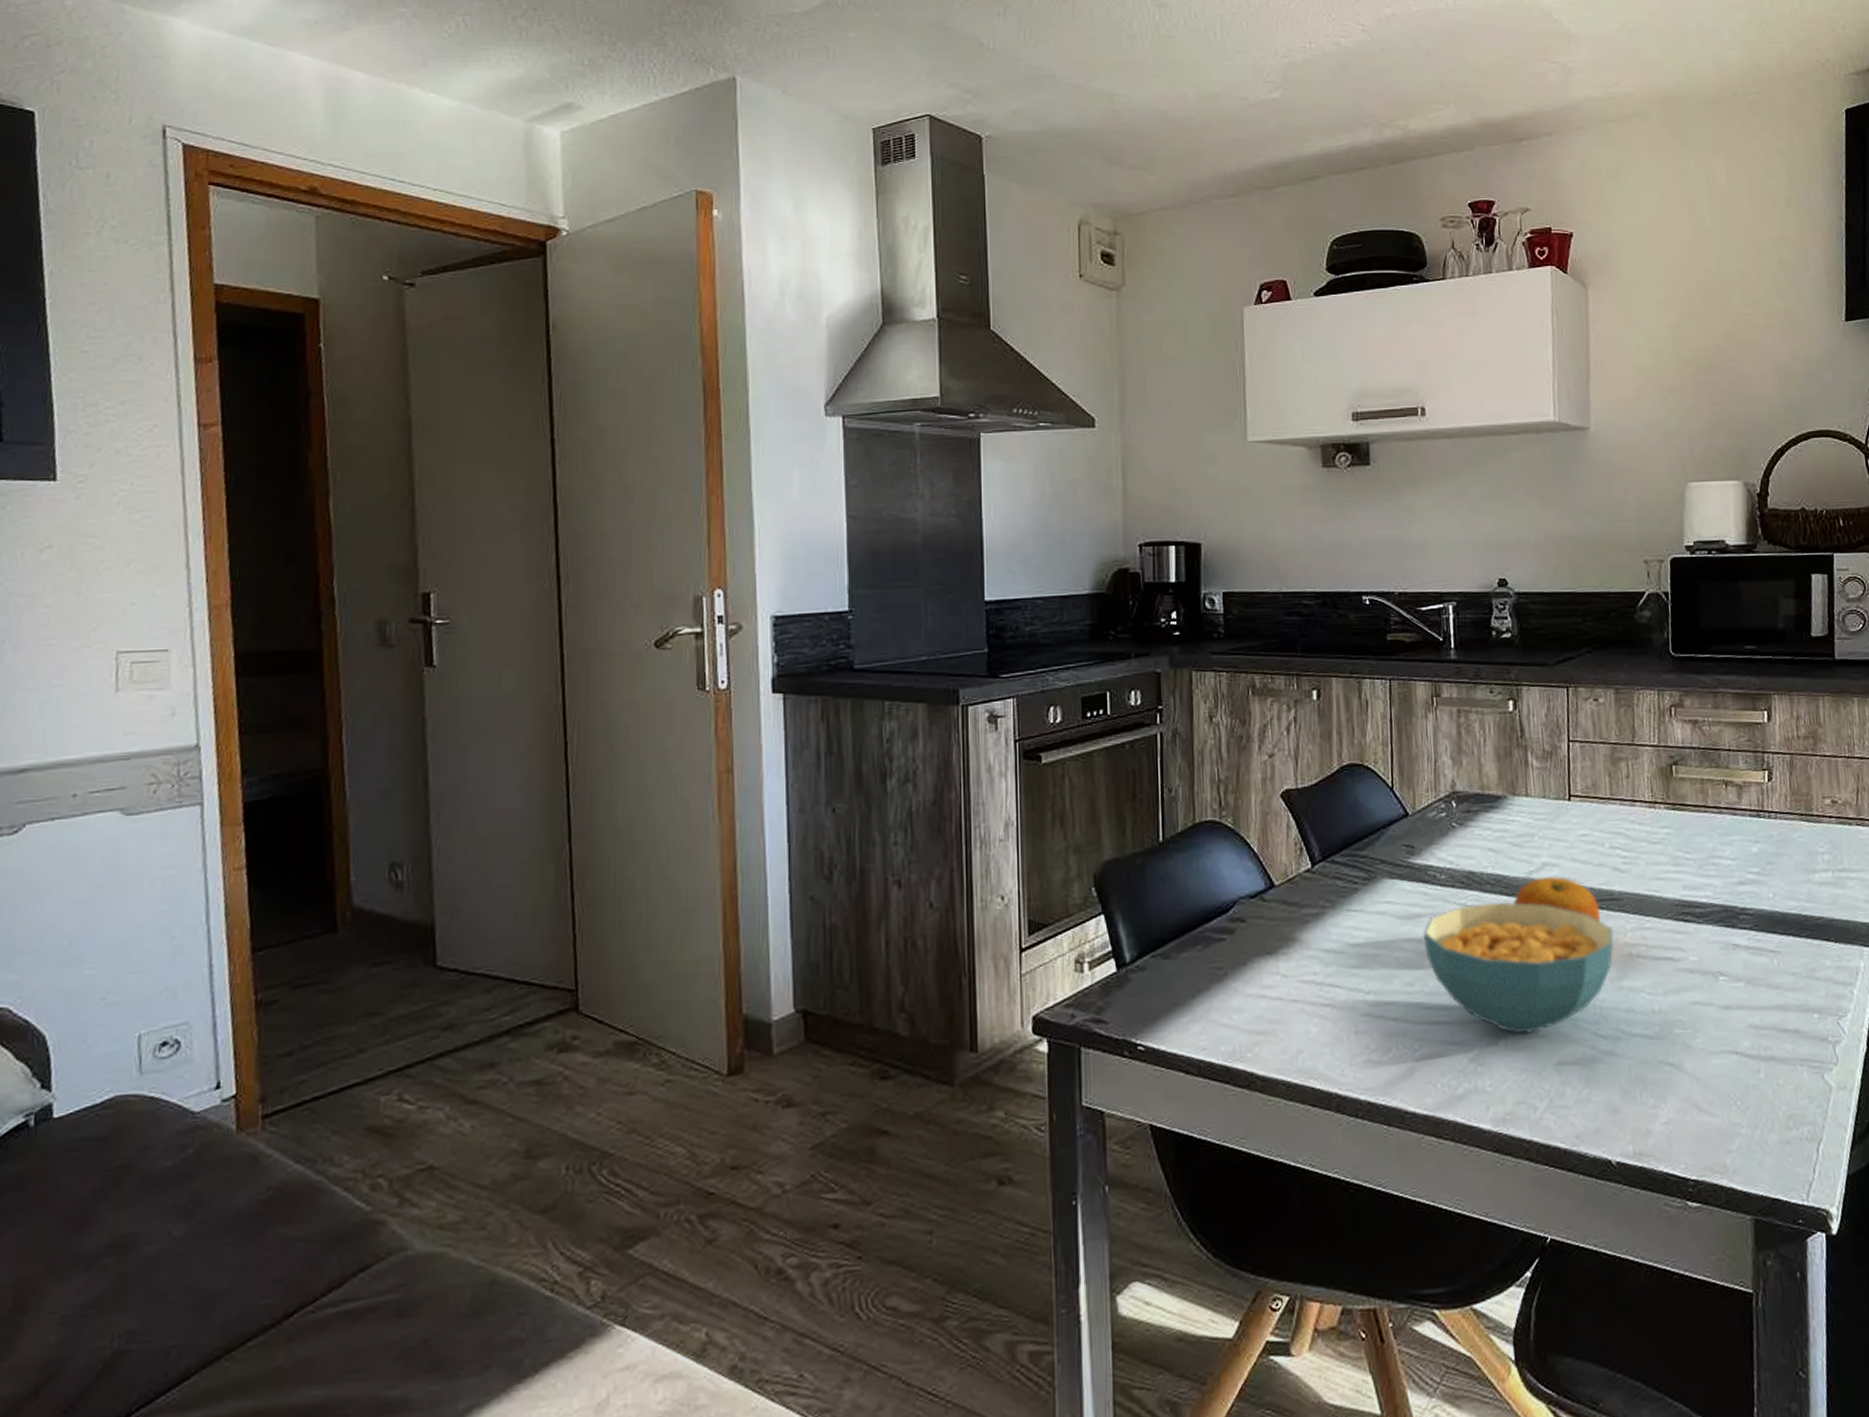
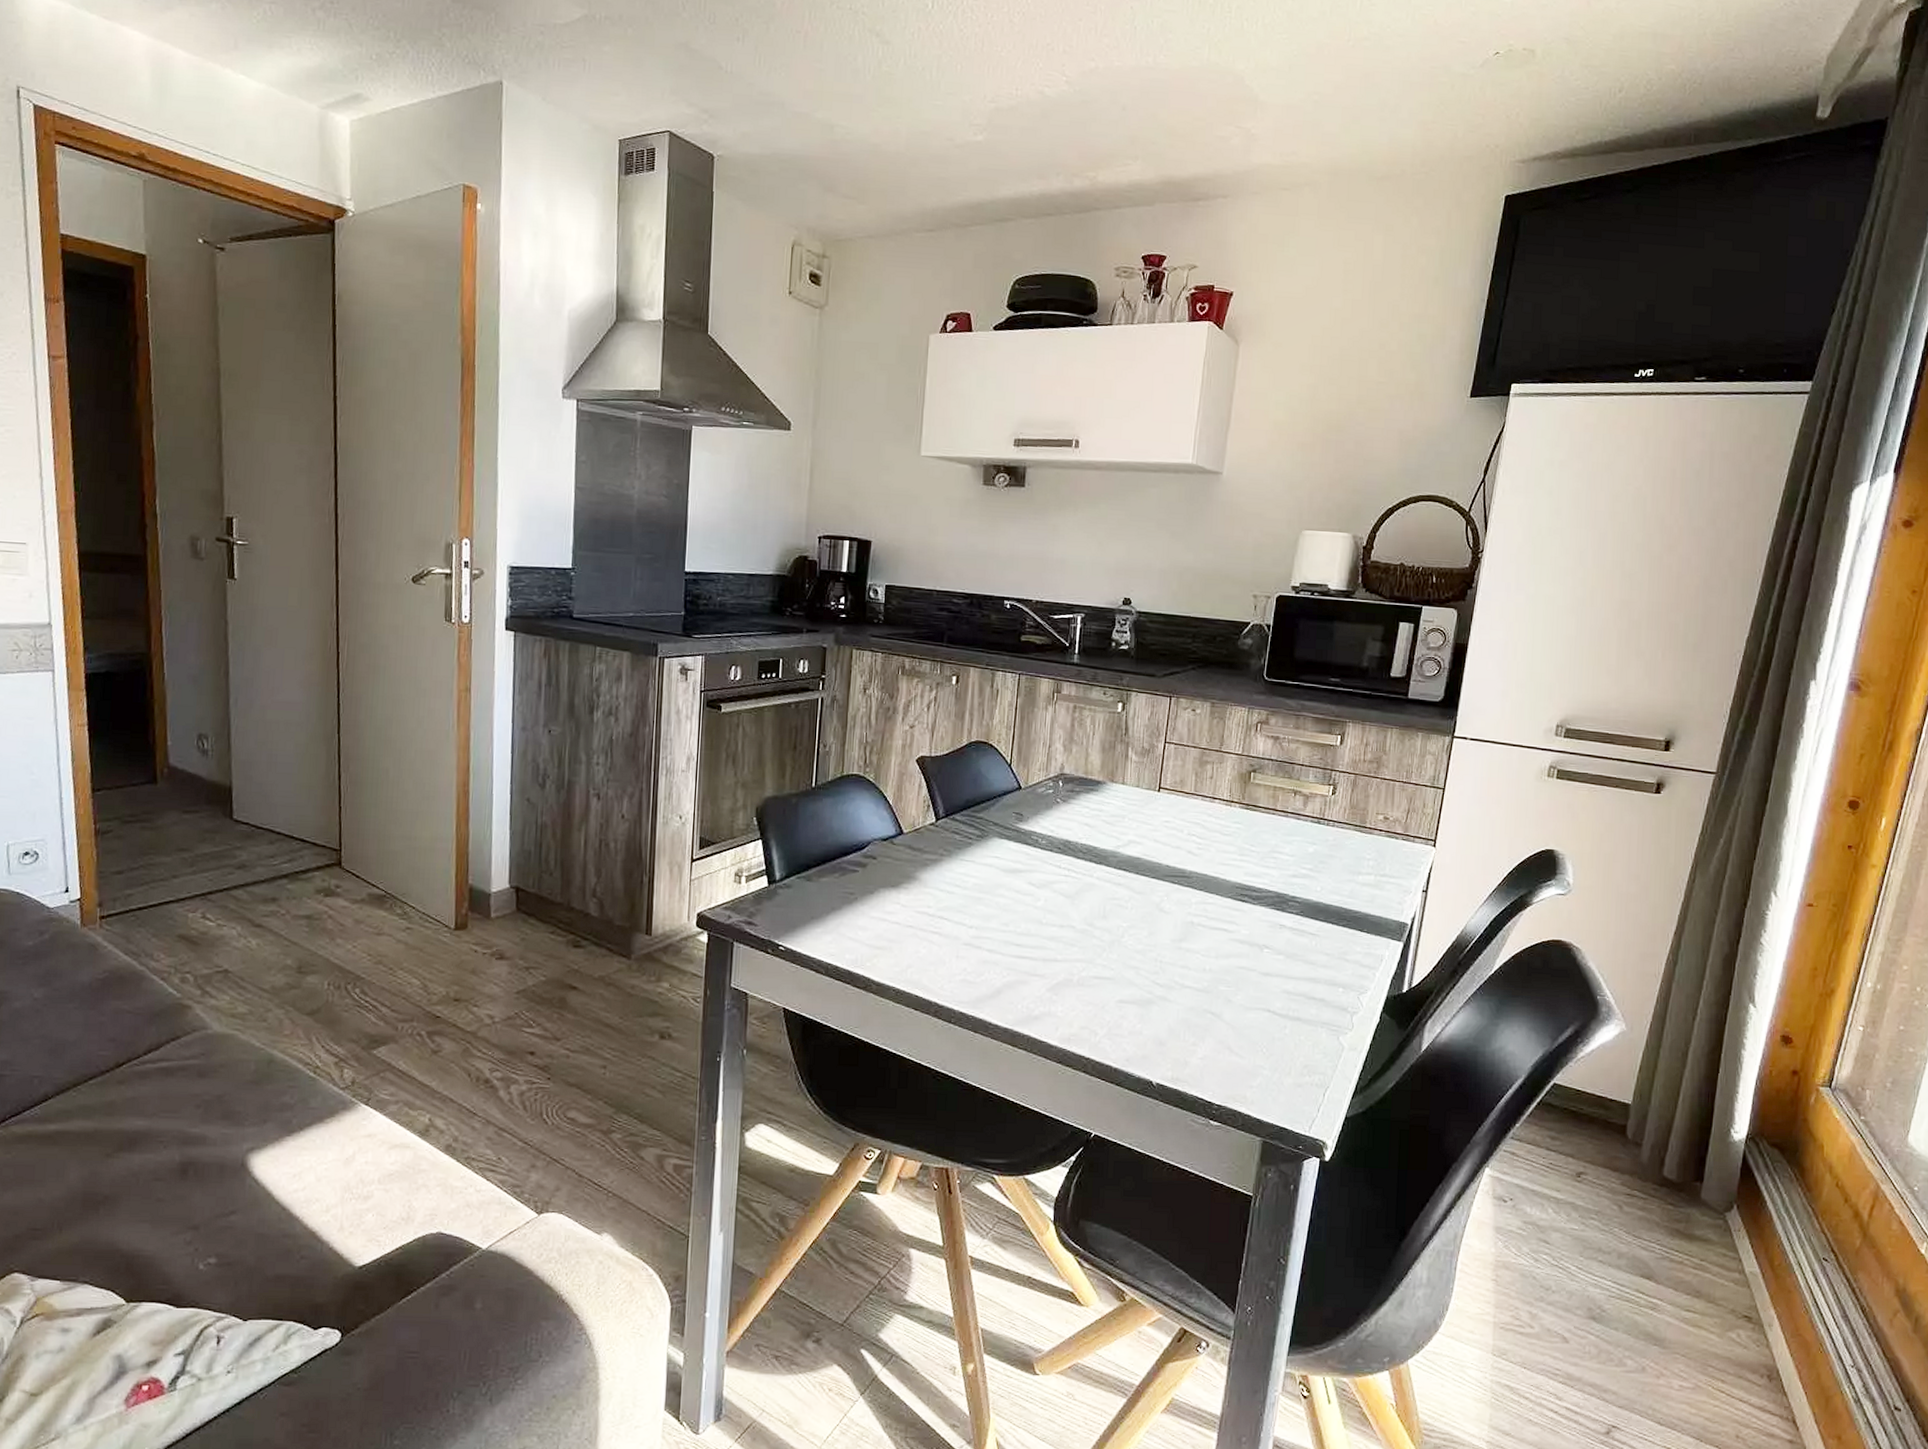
cereal bowl: present [1423,901,1614,1035] -> none [1021,867,1180,976]
fruit: present [1514,876,1600,922] -> none [1100,852,1171,893]

